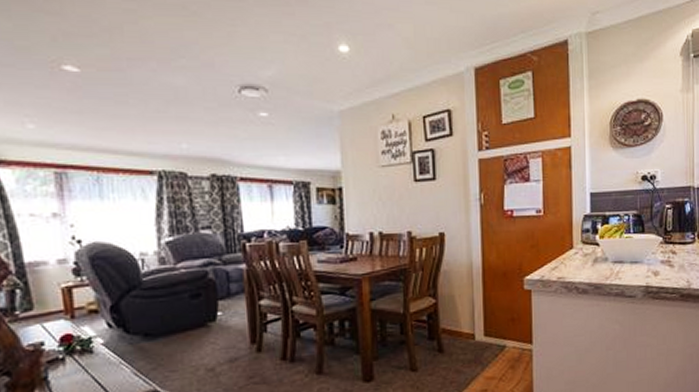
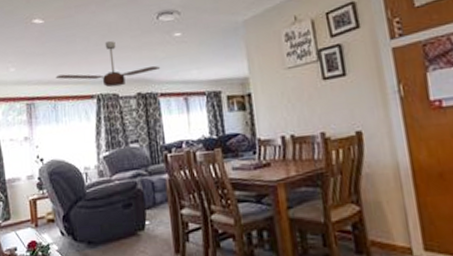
ceiling fan: none [98,108,242,164] -> present [55,40,161,88]

